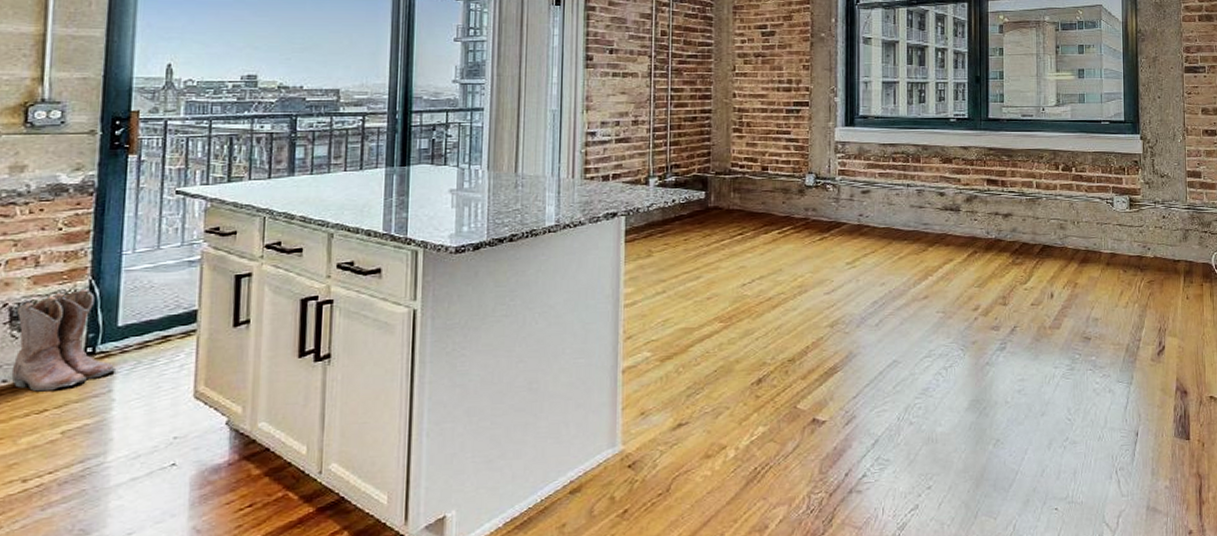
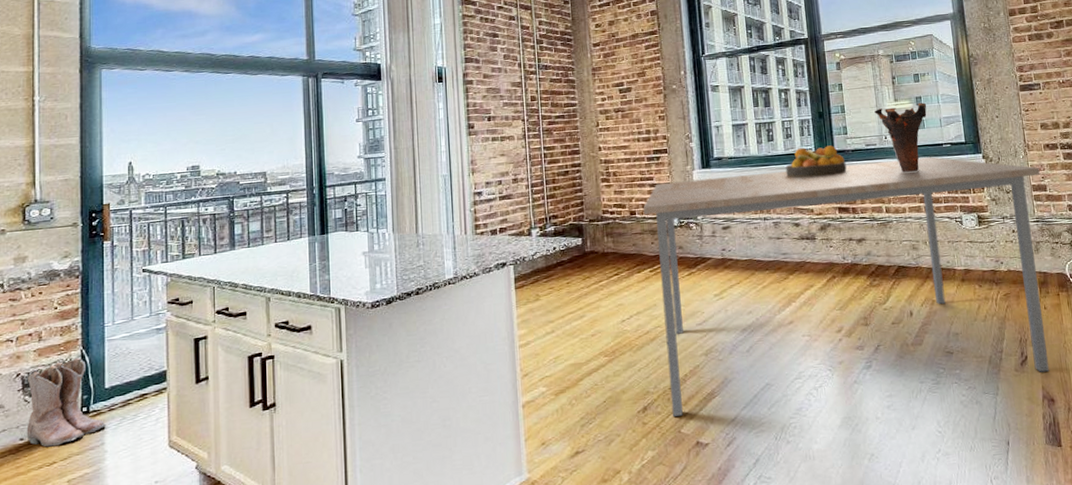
dining table: none [776,133,1196,391] -> present [643,157,1050,417]
fruit bowl: none [935,113,1000,145] -> present [785,145,847,178]
vase: none [1034,76,1089,147] -> present [874,102,927,172]

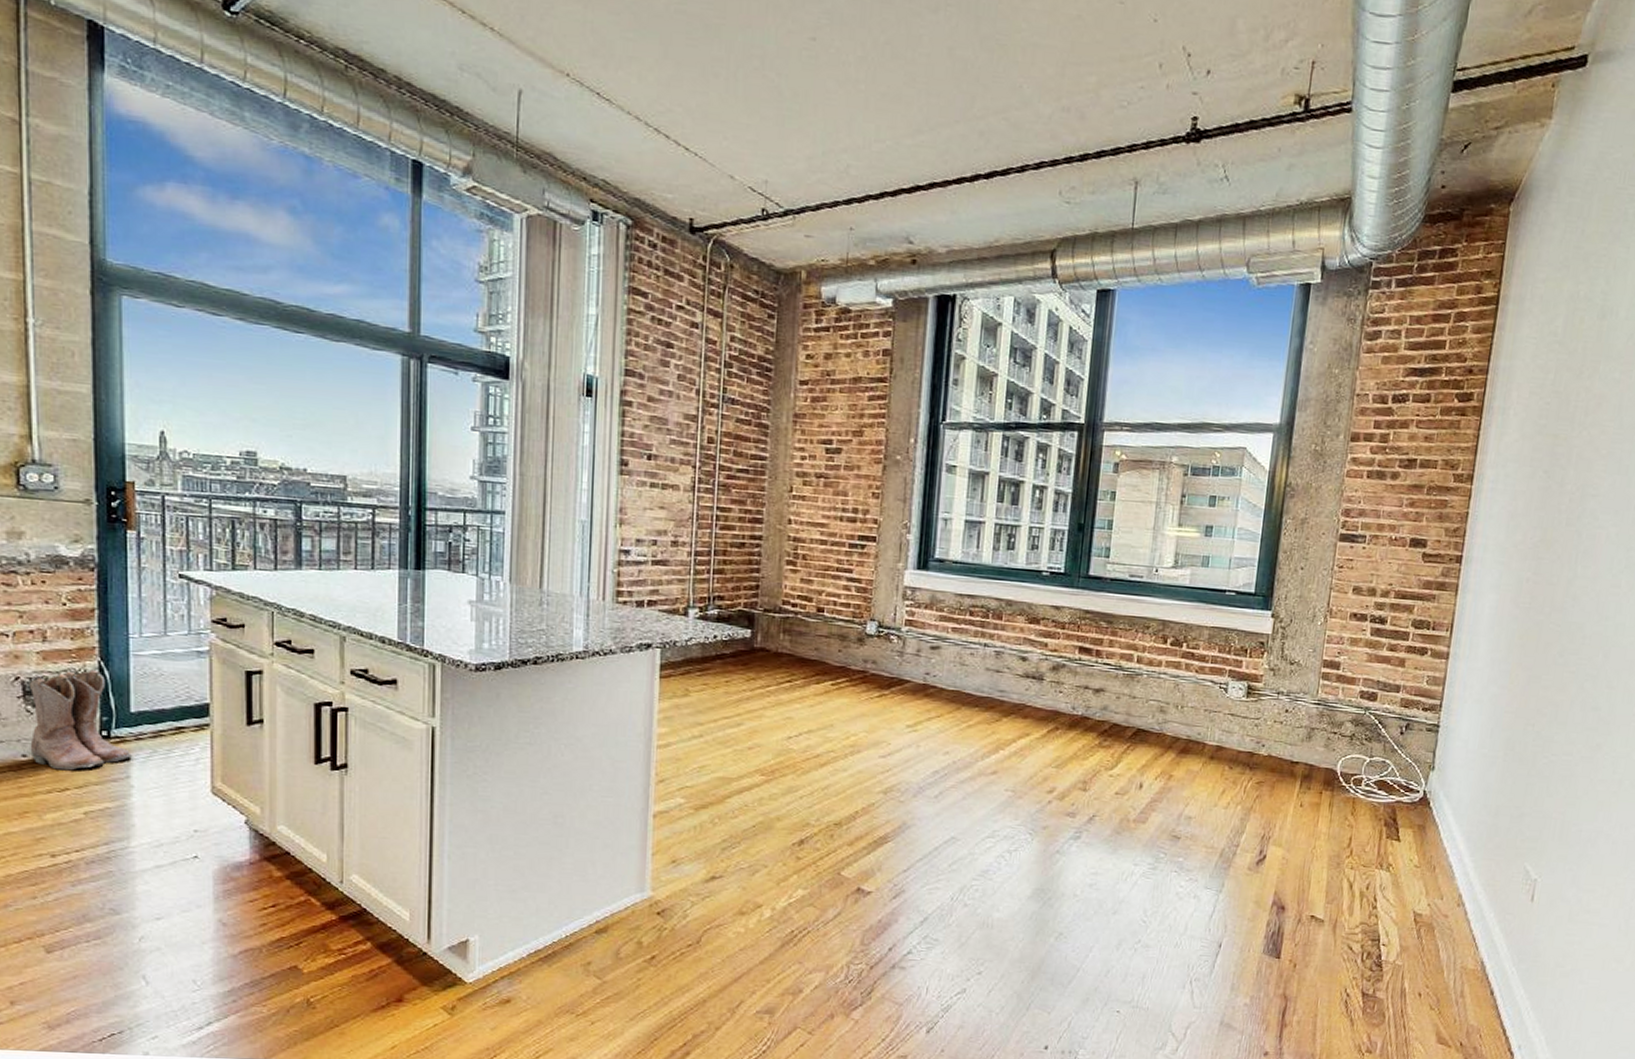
dining table: present [643,157,1050,417] -> none [833,578,1338,876]
fruit bowl: present [785,145,847,178] -> none [1022,565,1100,606]
vase: present [874,102,927,172] -> none [1150,532,1218,619]

